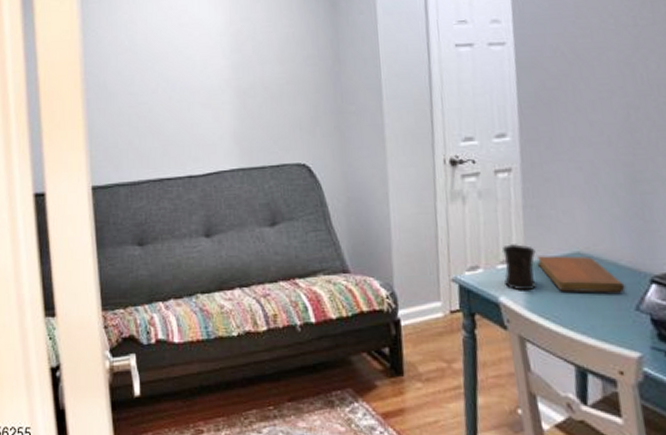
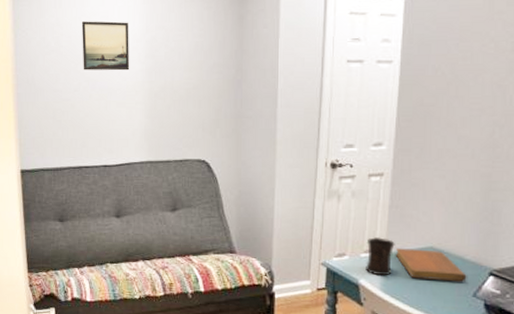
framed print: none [157,15,214,70] -> present [81,21,130,71]

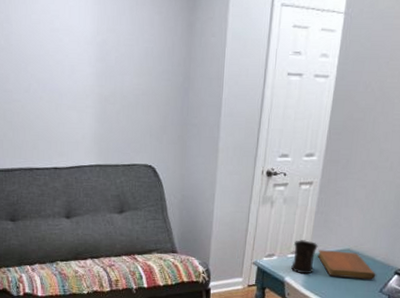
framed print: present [81,21,130,71] -> none [31,19,81,73]

